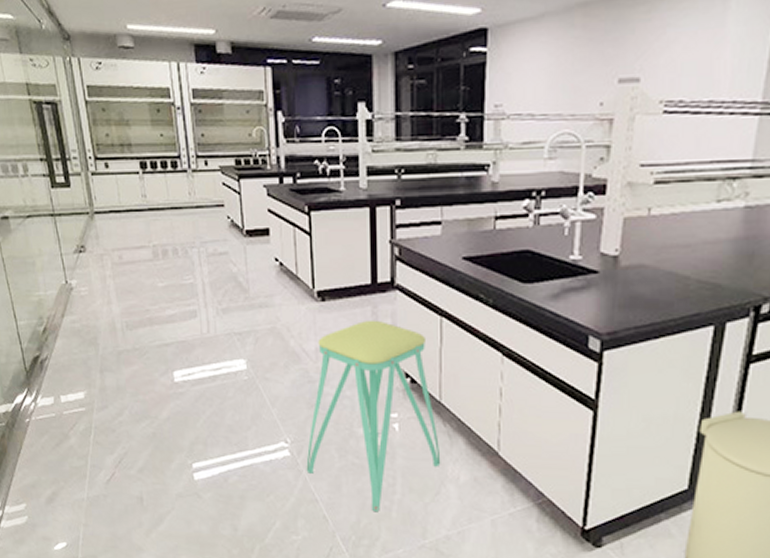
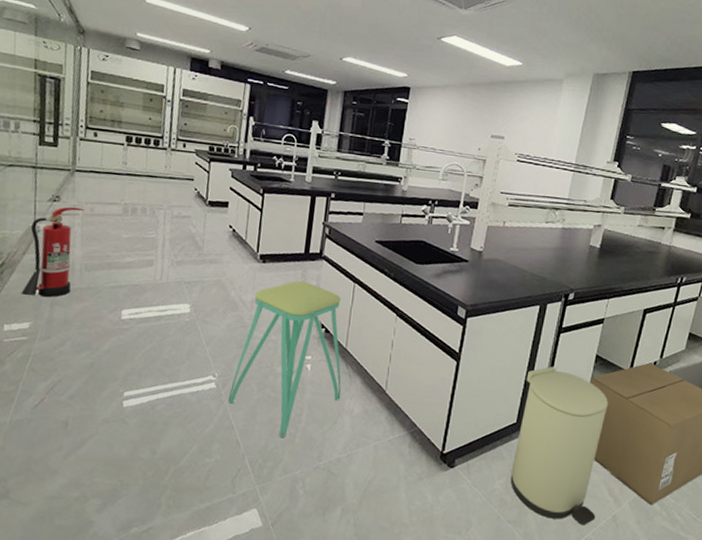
fire extinguisher: none [63,256,116,363] -> present [21,206,85,297]

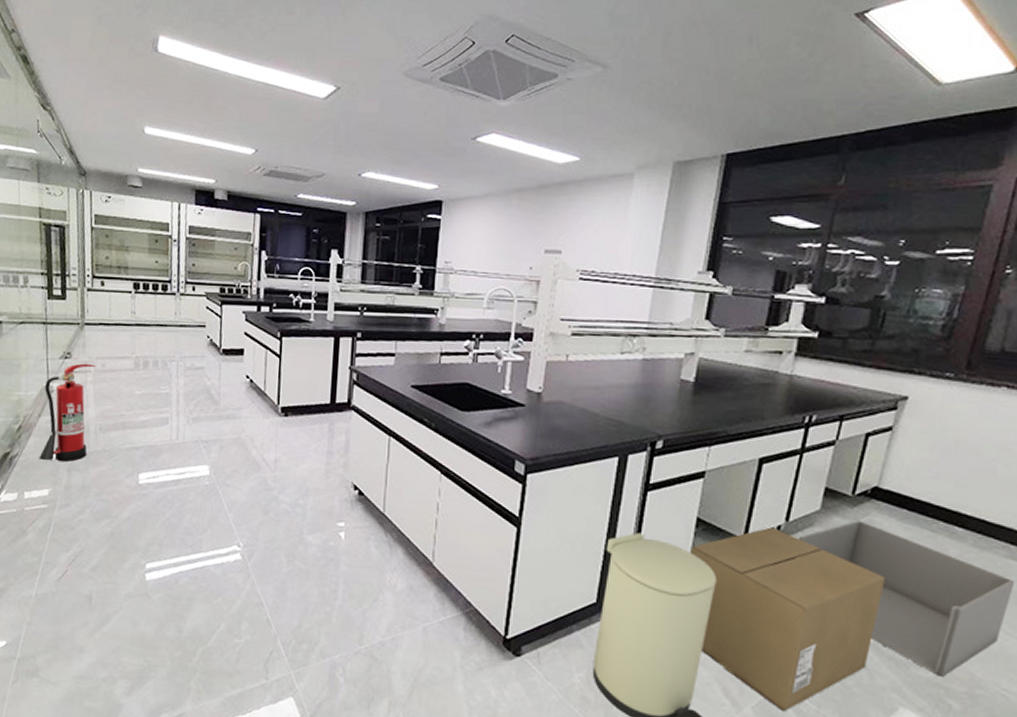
stool: present [228,281,341,437] -> none [255,435,381,616]

